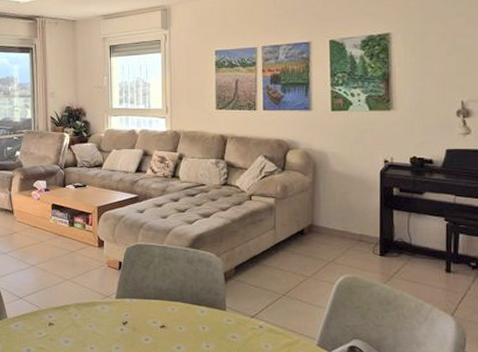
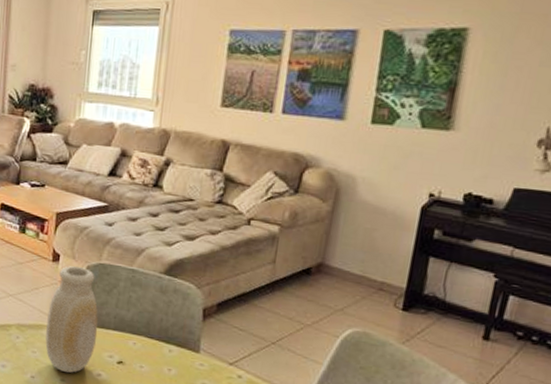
vase: none [99,249,142,341] -> present [45,266,98,373]

